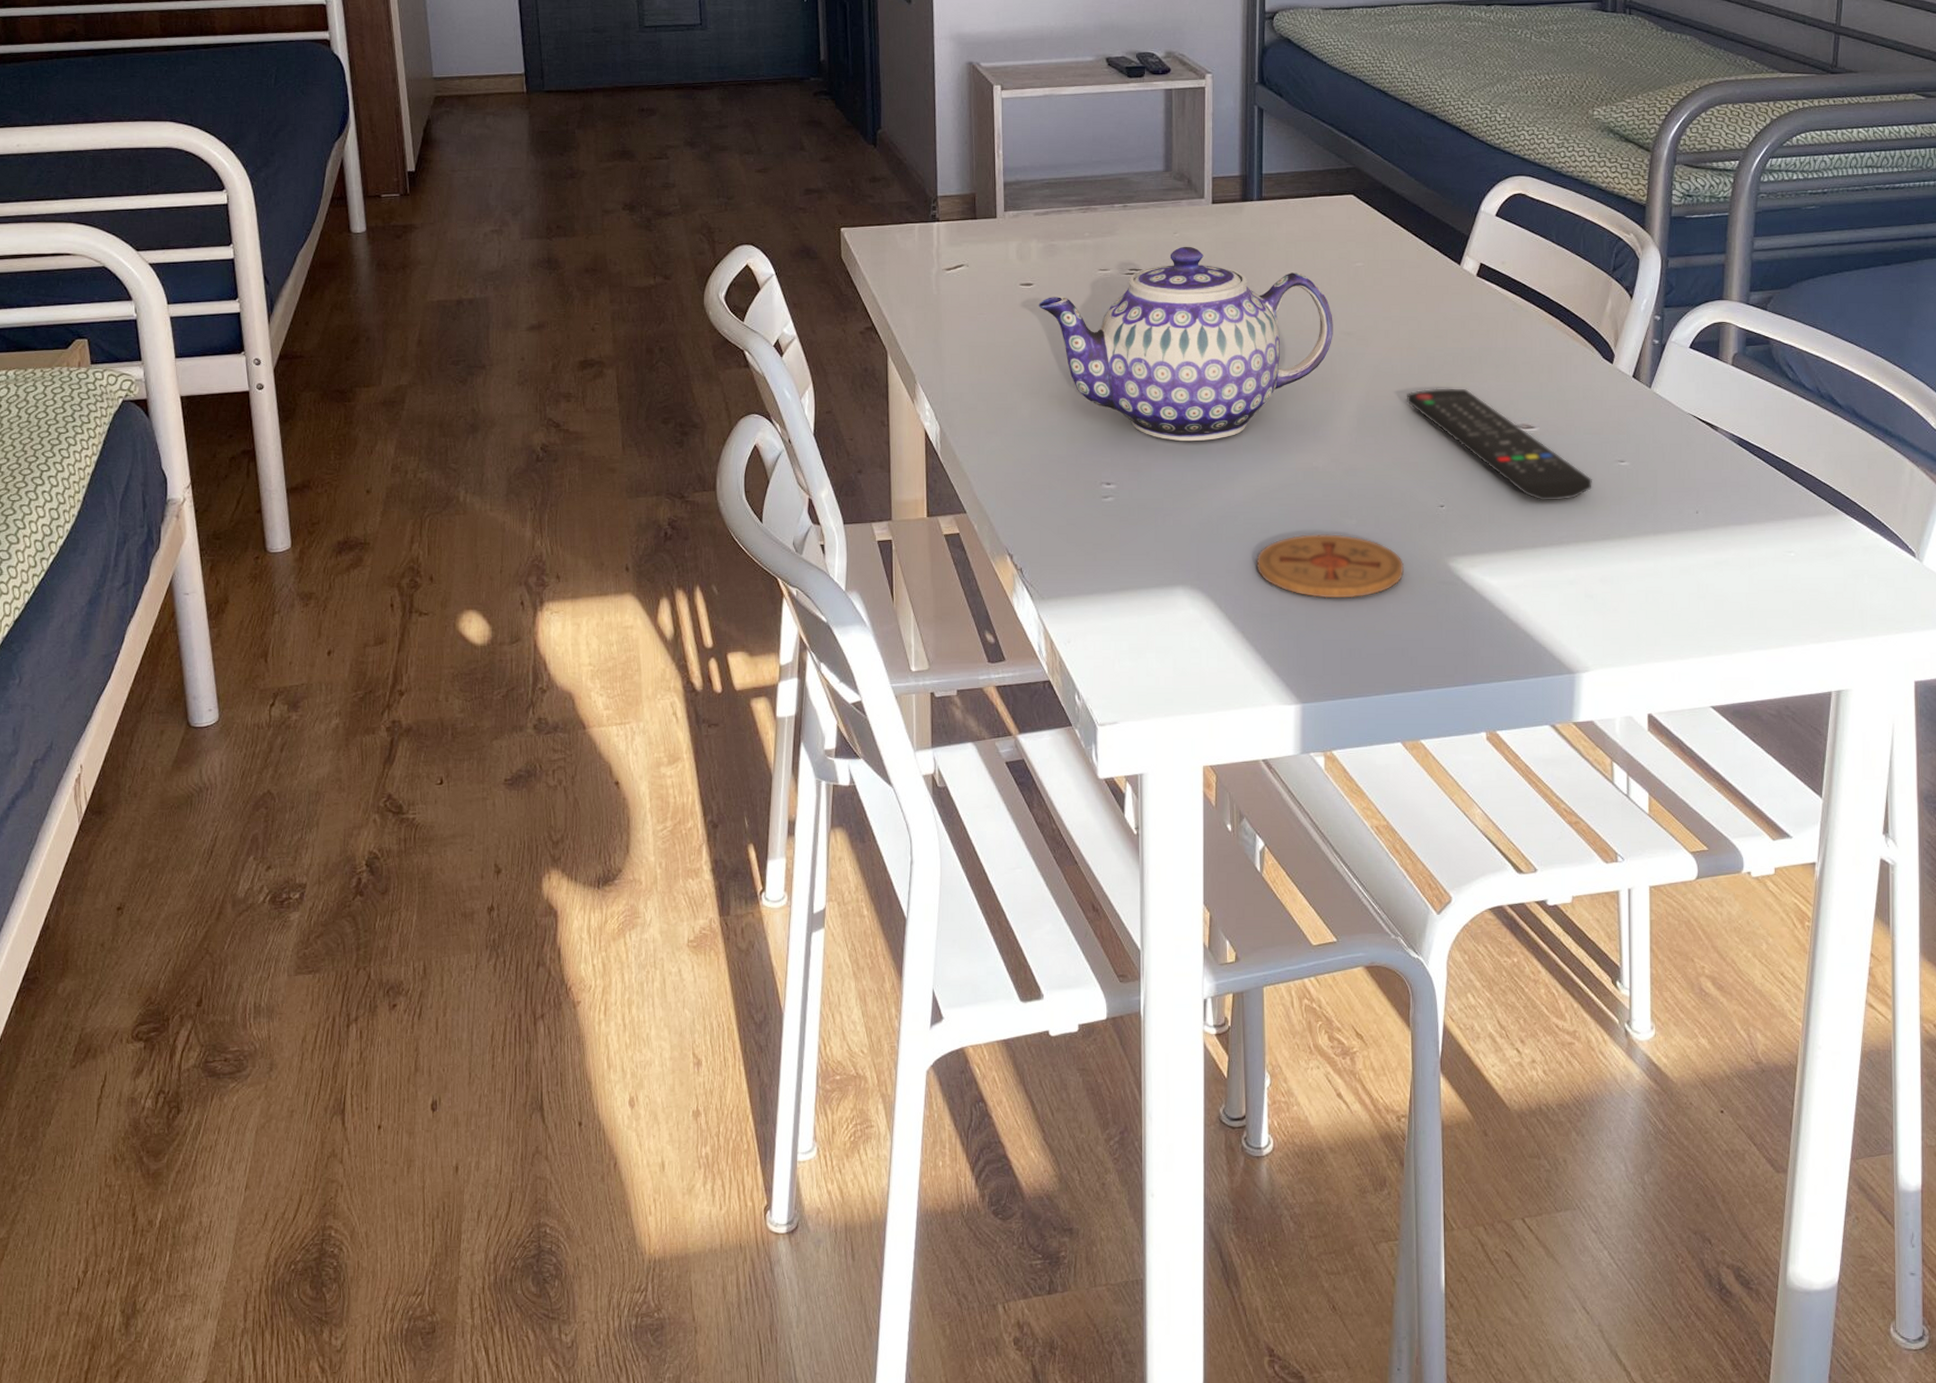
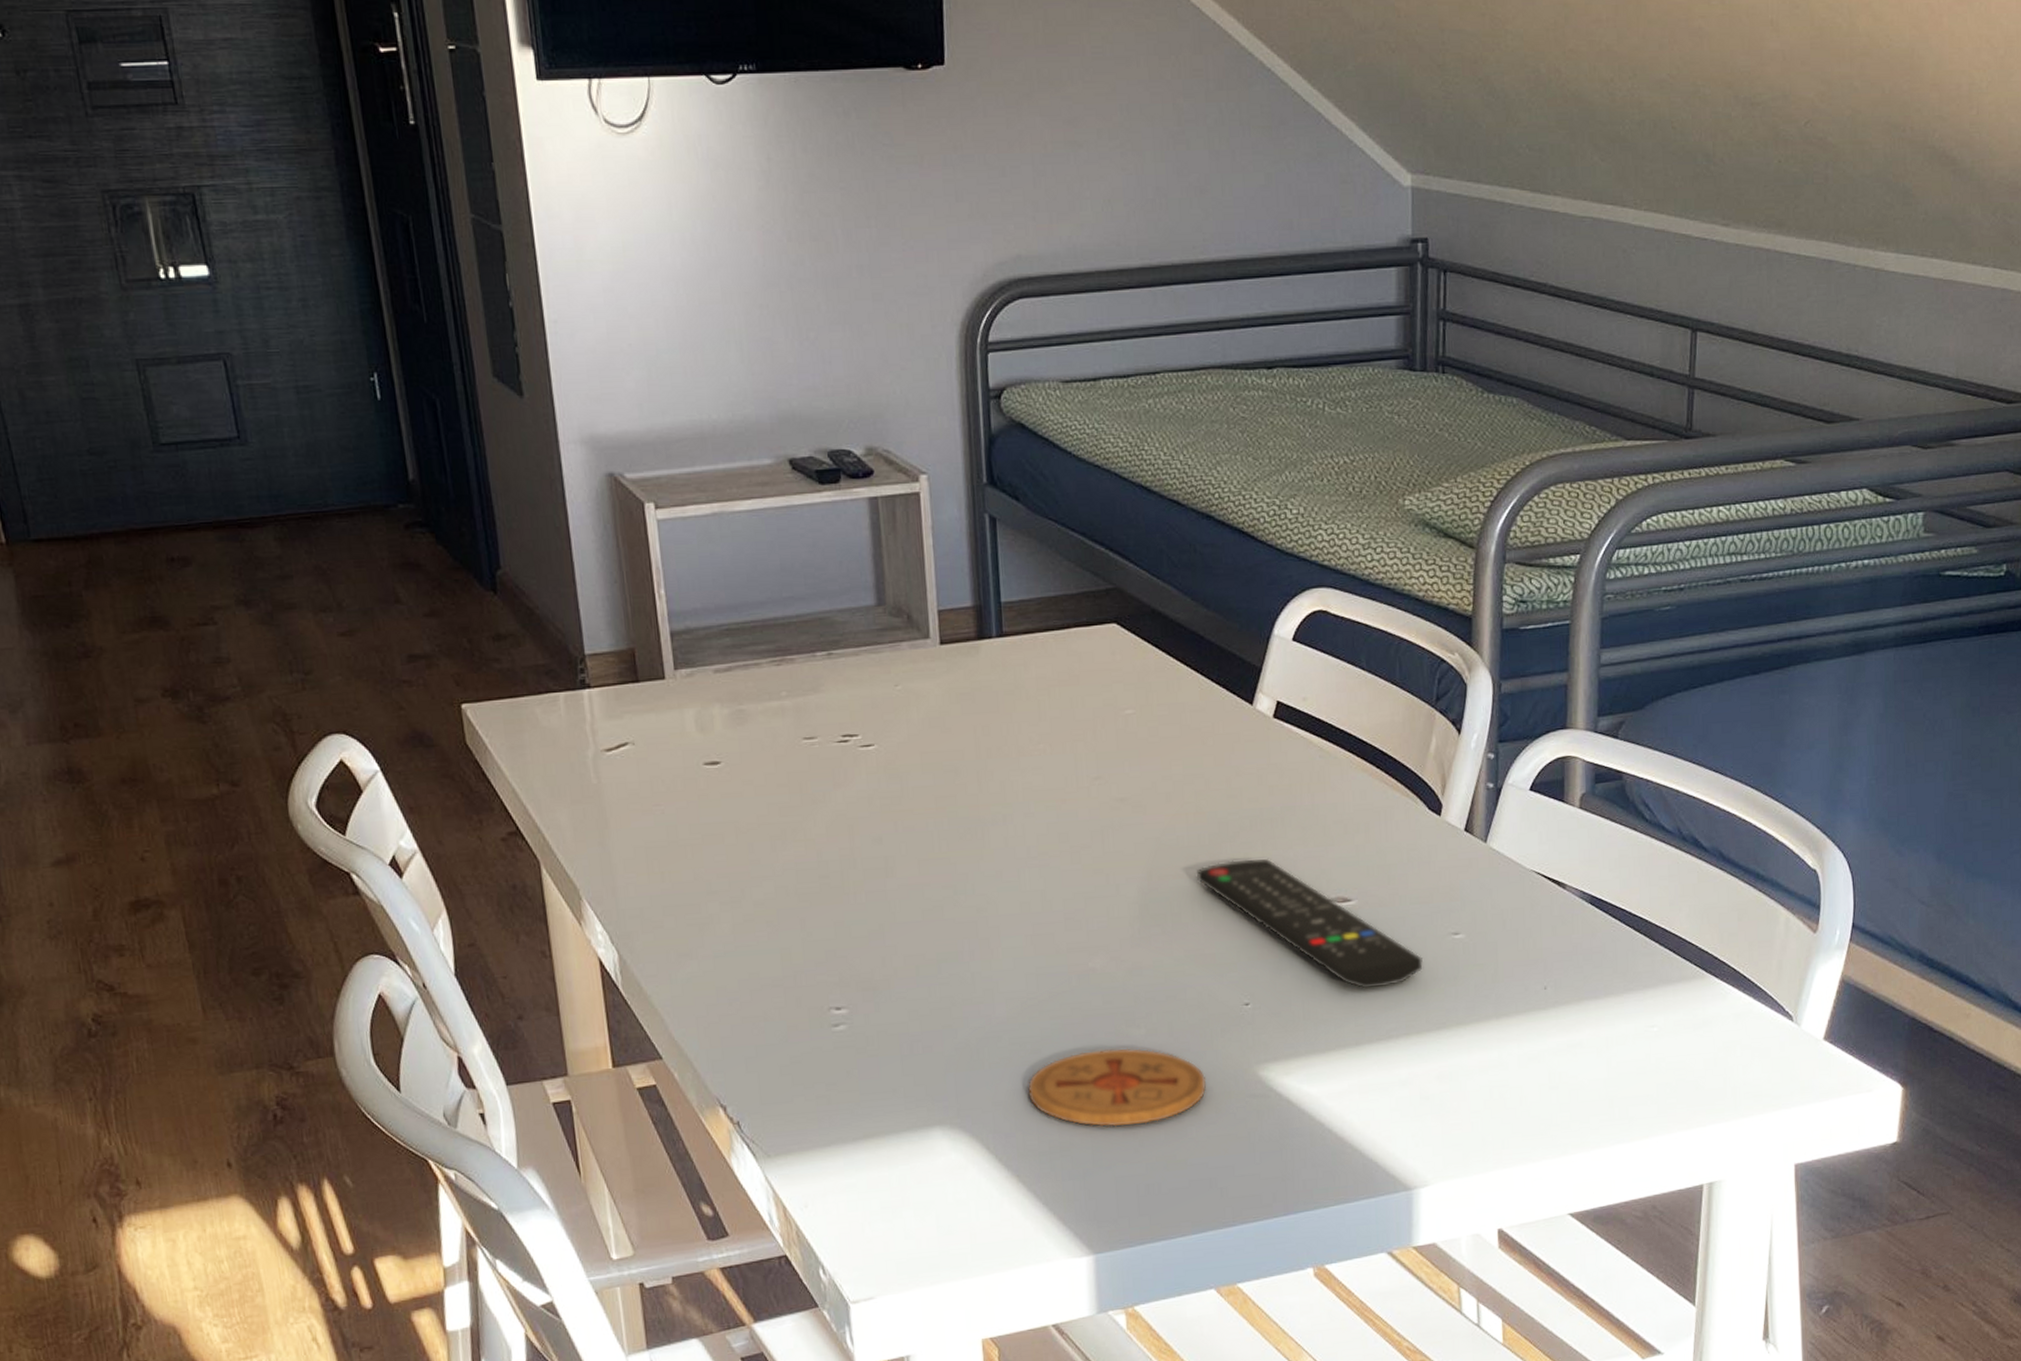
teapot: present [1038,246,1333,442] -> none [730,701,1103,949]

